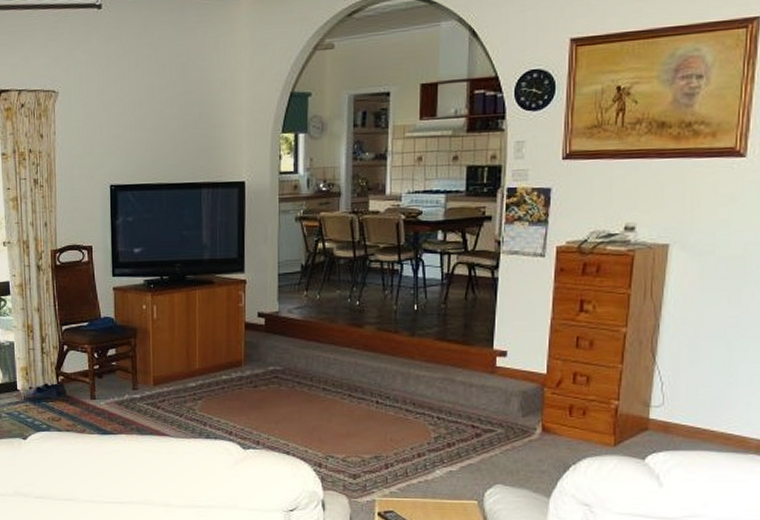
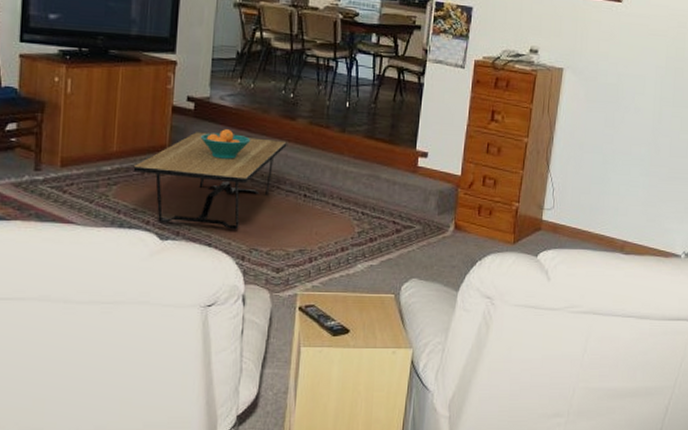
coffee table: none [214,346,356,438] -> present [133,132,287,230]
fruit bowl: none [272,341,321,370] -> present [200,129,251,159]

